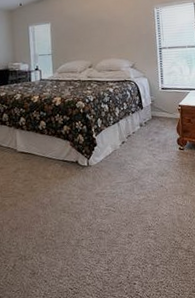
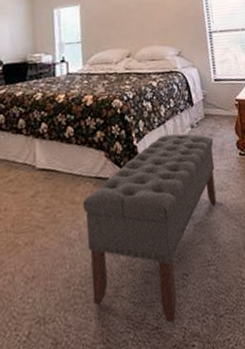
bench: none [52,130,158,267] -> present [82,134,217,323]

